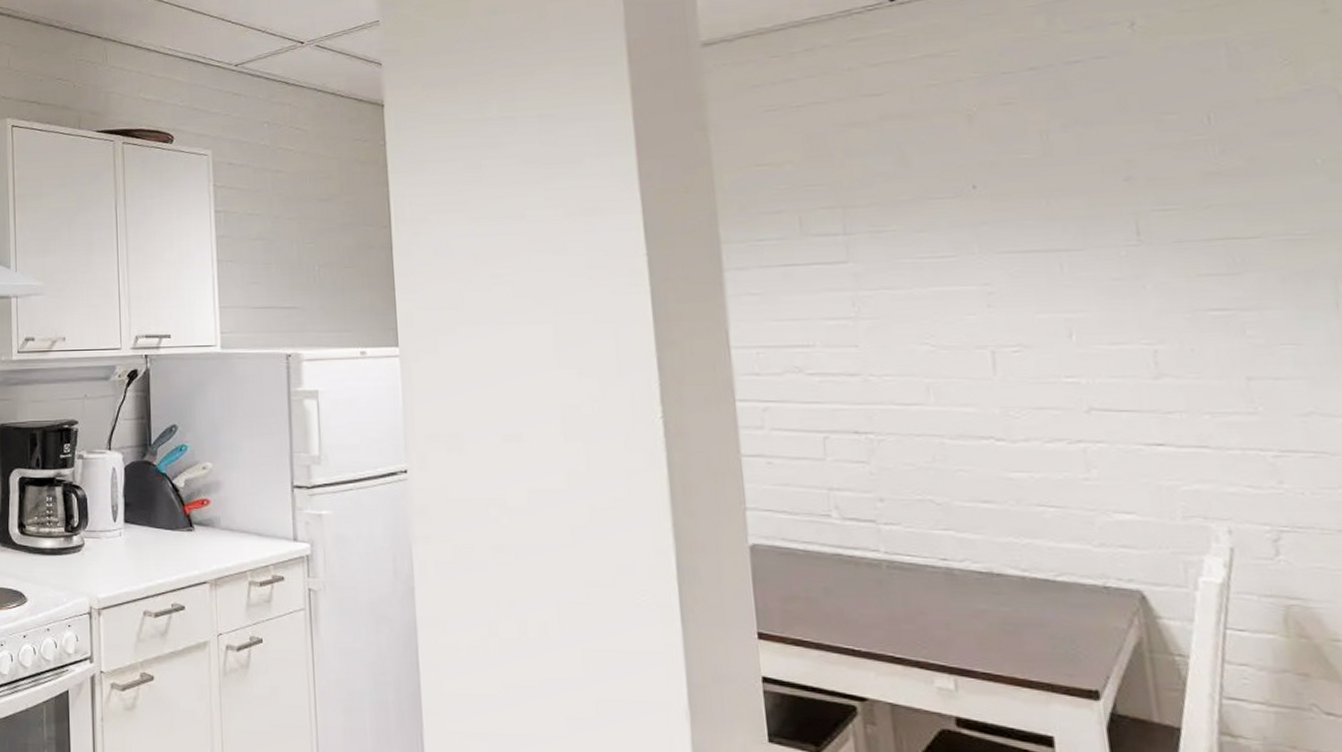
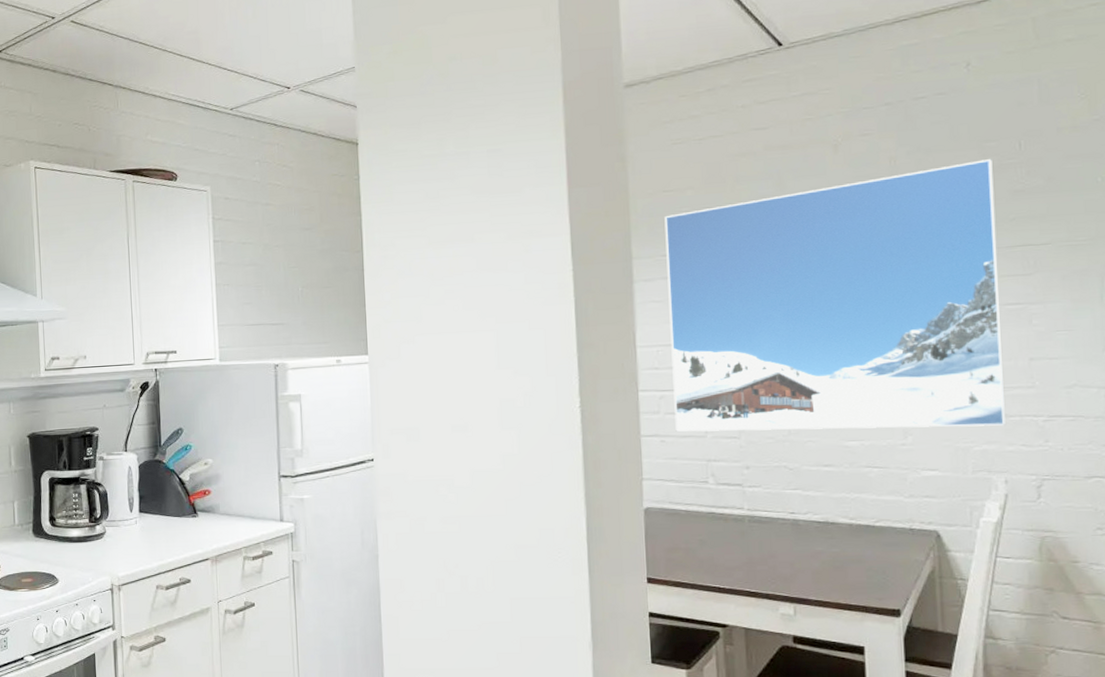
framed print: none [758,133,1222,460] -> present [664,158,1005,432]

